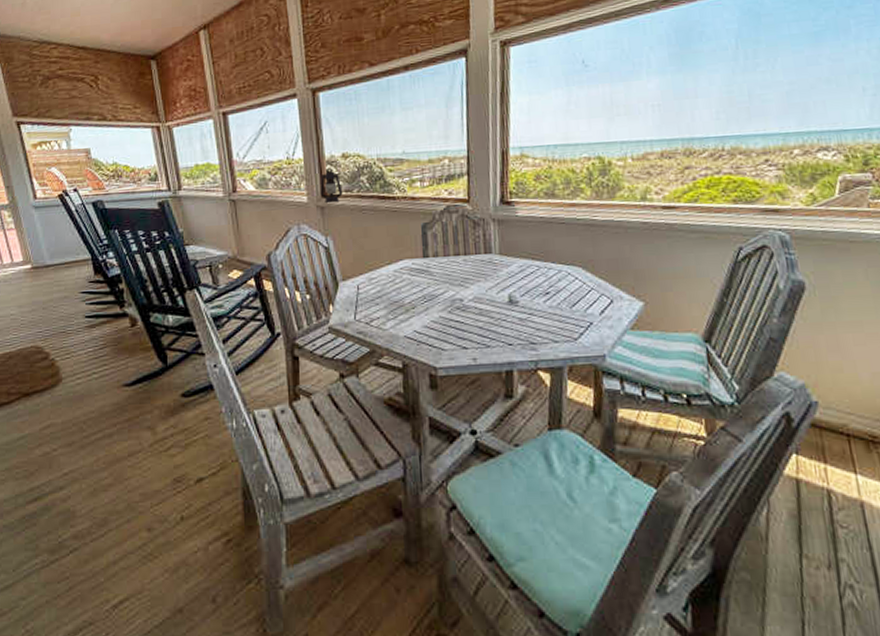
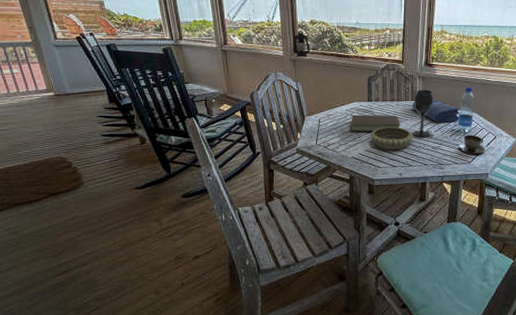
book: none [399,274,470,301] -> present [349,113,400,132]
decorative bowl: none [429,291,490,325] -> present [371,127,413,150]
towel: none [485,249,557,283] -> present [411,98,461,123]
wine glass: none [487,237,516,306] -> present [413,89,433,138]
bottle: none [553,230,578,297] -> present [458,86,475,133]
teacup: none [557,299,599,327] -> present [458,135,485,154]

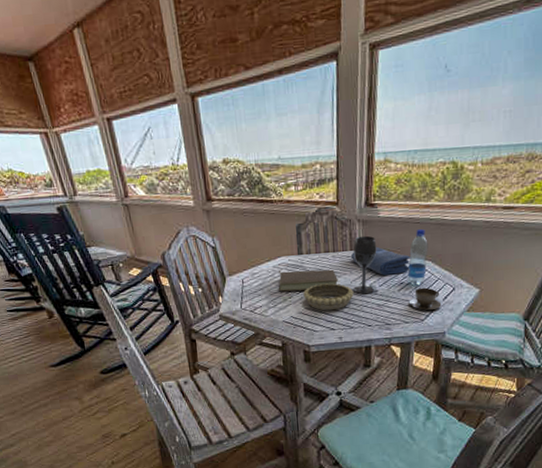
lantern: present [293,31,310,58] -> none [204,174,226,207]

